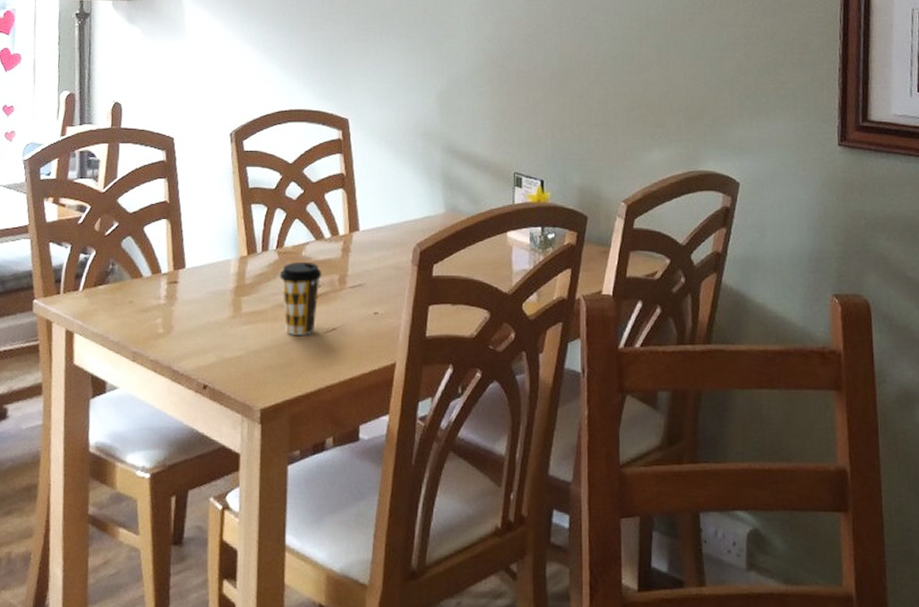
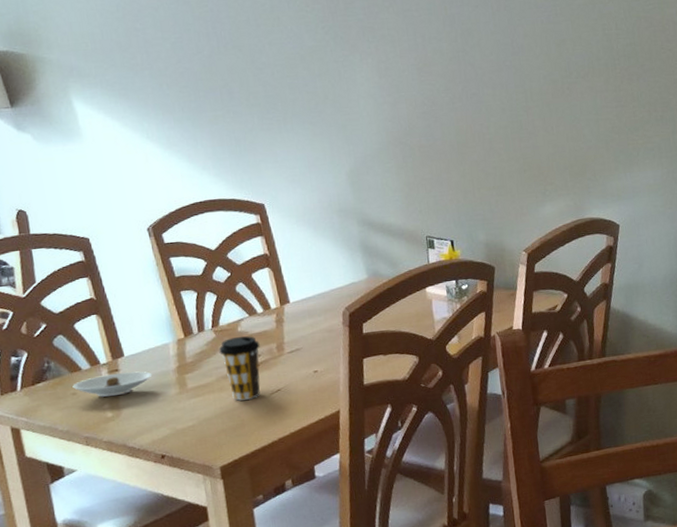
saucer: none [131,285,209,310] -> present [72,371,152,397]

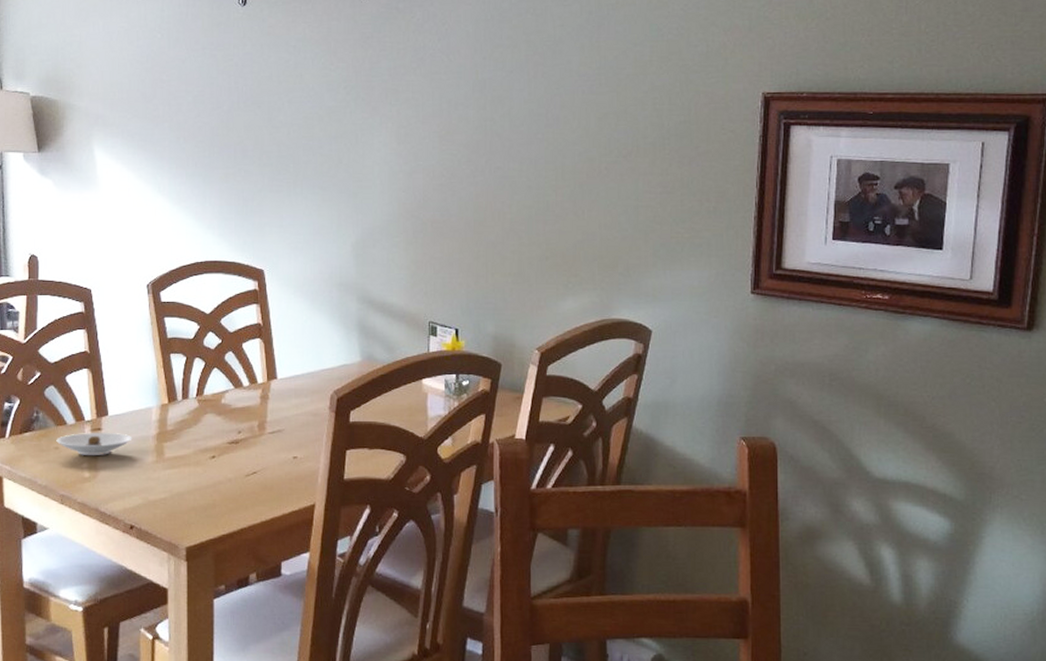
coffee cup: present [218,336,260,401] -> none [200,408,242,480]

